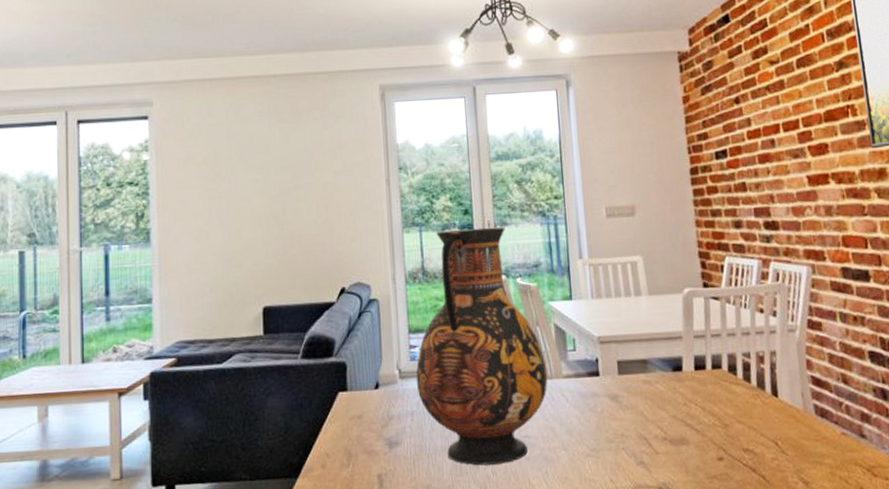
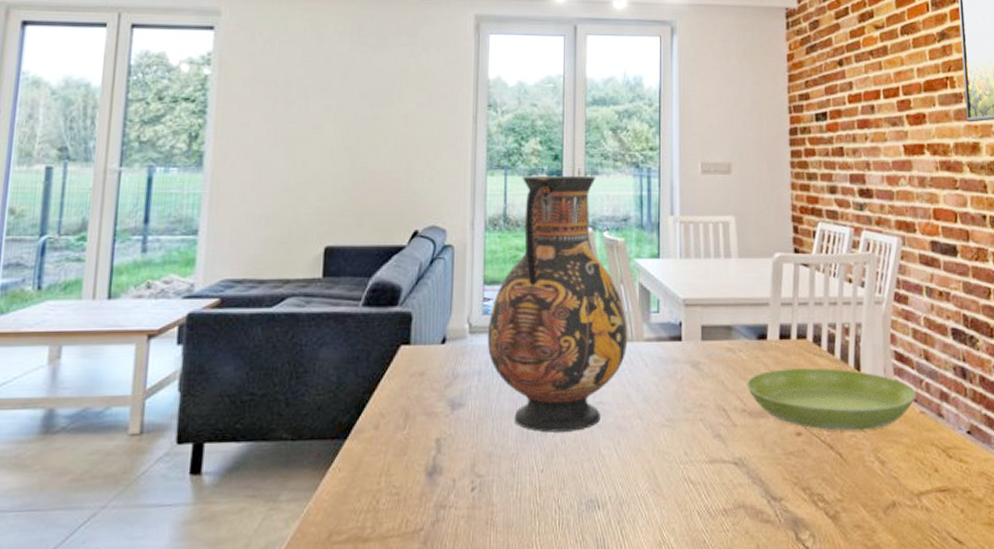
saucer: none [665,395,837,455] -> present [747,368,916,431]

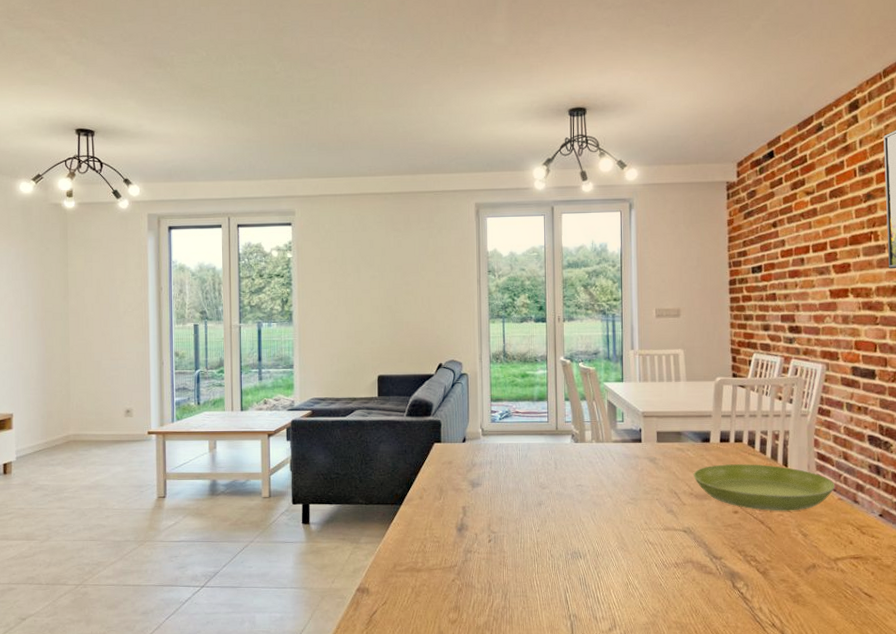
vase: present [487,175,628,433] -> none [495,321,600,505]

